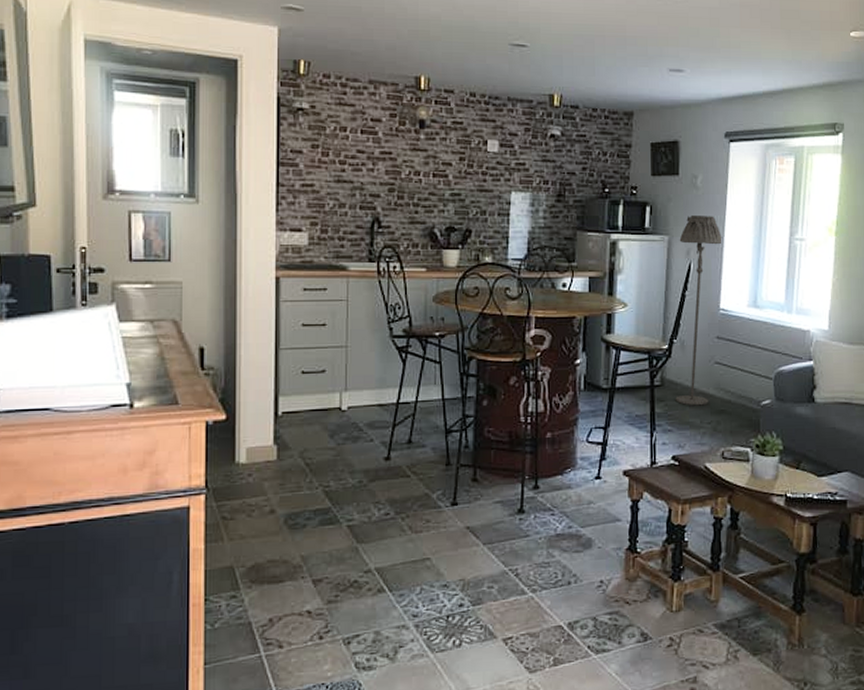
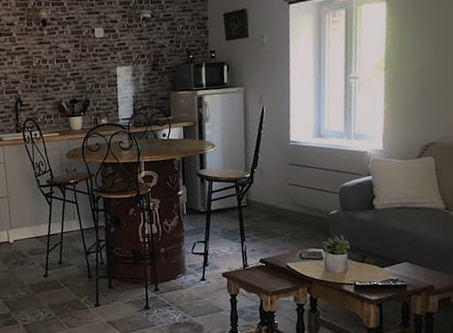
floor lamp: present [675,216,722,406] -> none [252,67,288,220]

